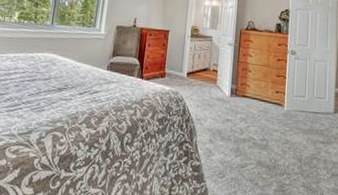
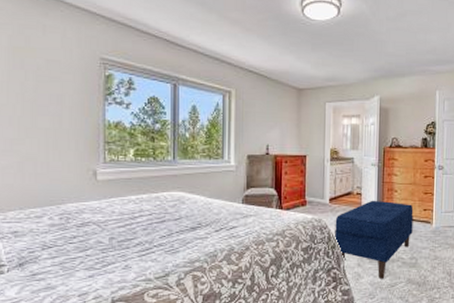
bench: none [189,78,266,159] -> present [335,200,414,279]

